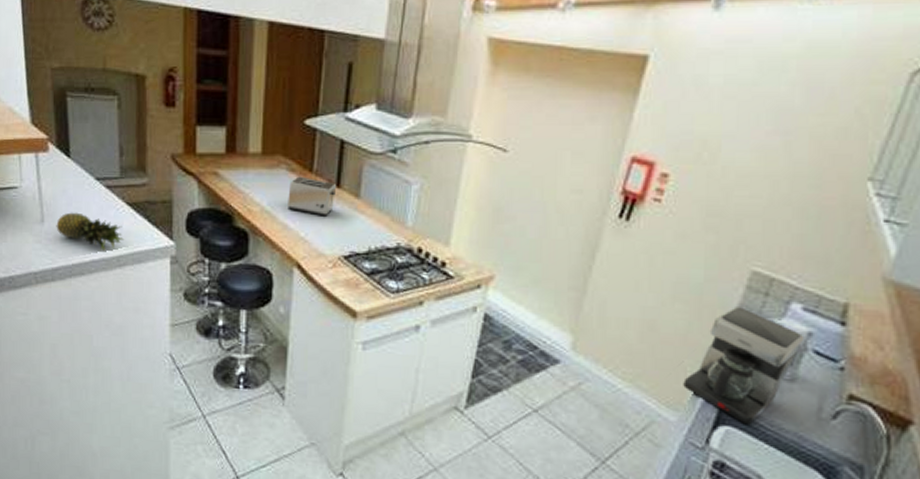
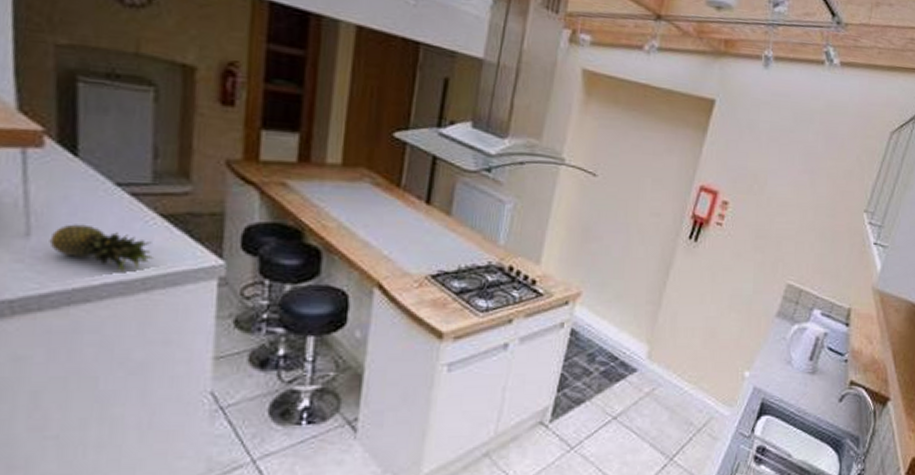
toaster: present [288,176,337,217] -> none [370,191,427,234]
coffee maker: present [683,307,805,425] -> none [736,314,822,413]

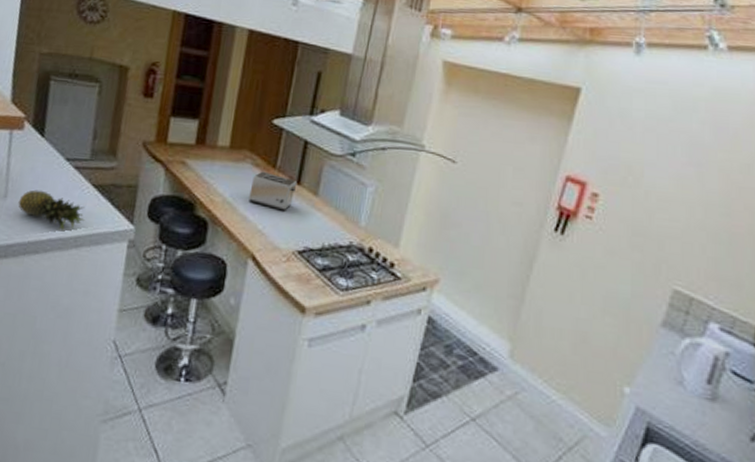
toaster: none [370,191,427,234] -> present [248,171,298,211]

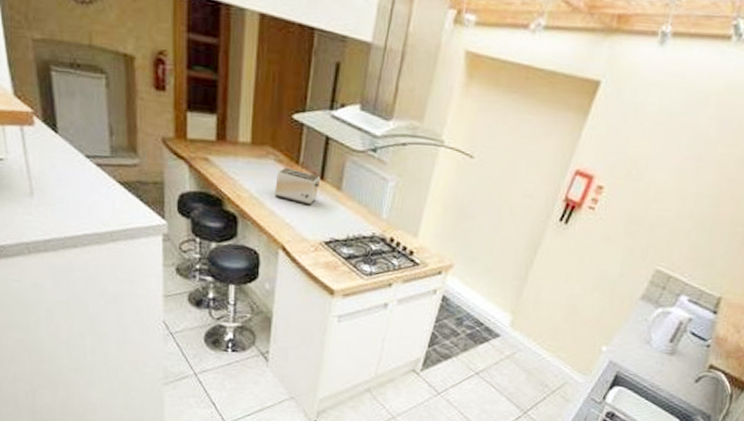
fruit: present [18,189,85,232] -> none [46,187,117,227]

